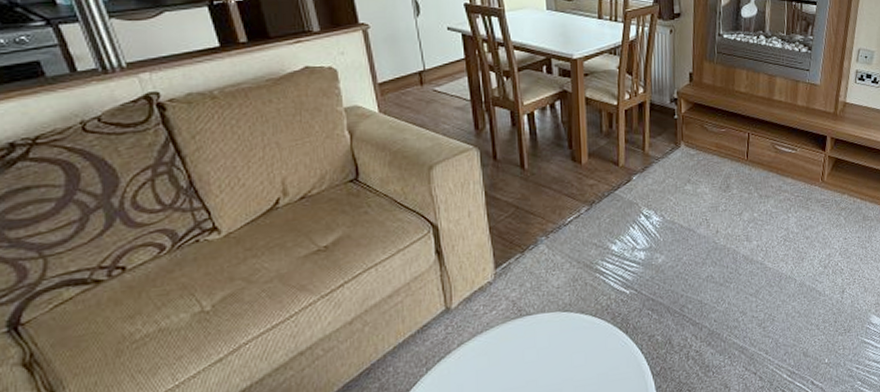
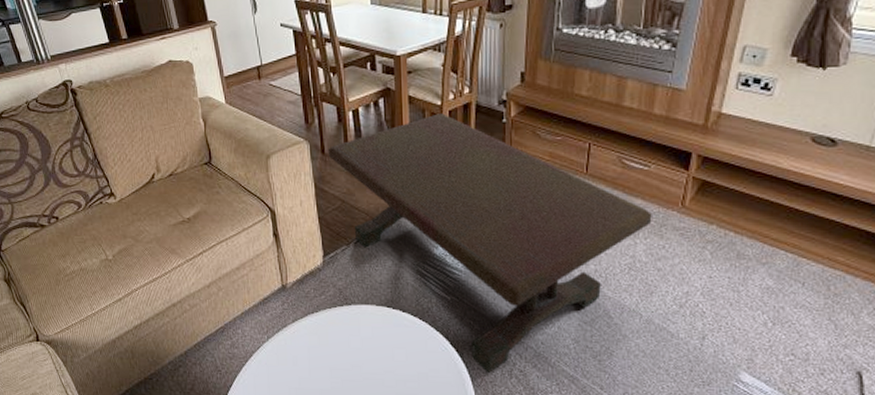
coffee table: none [500,113,800,361] -> present [327,113,652,374]

